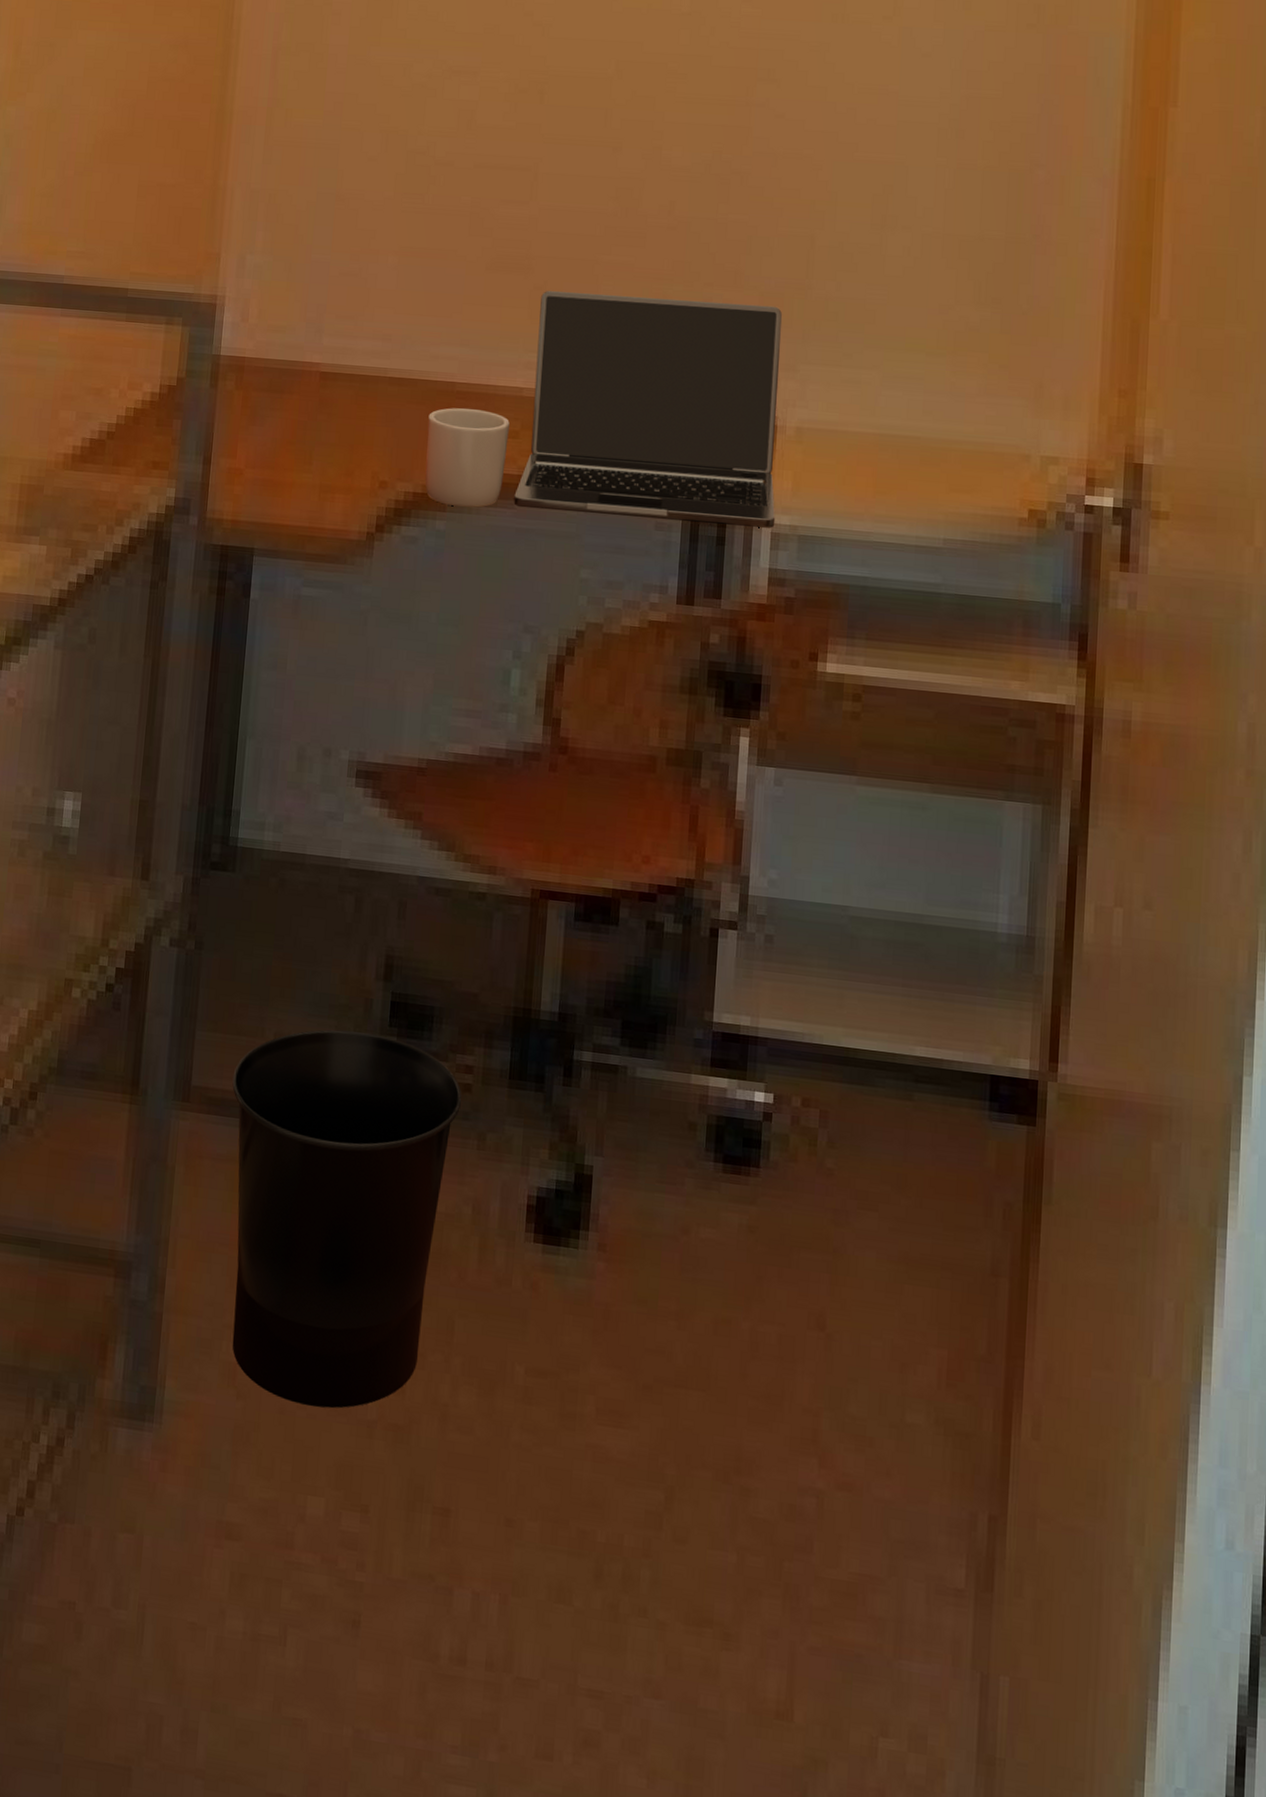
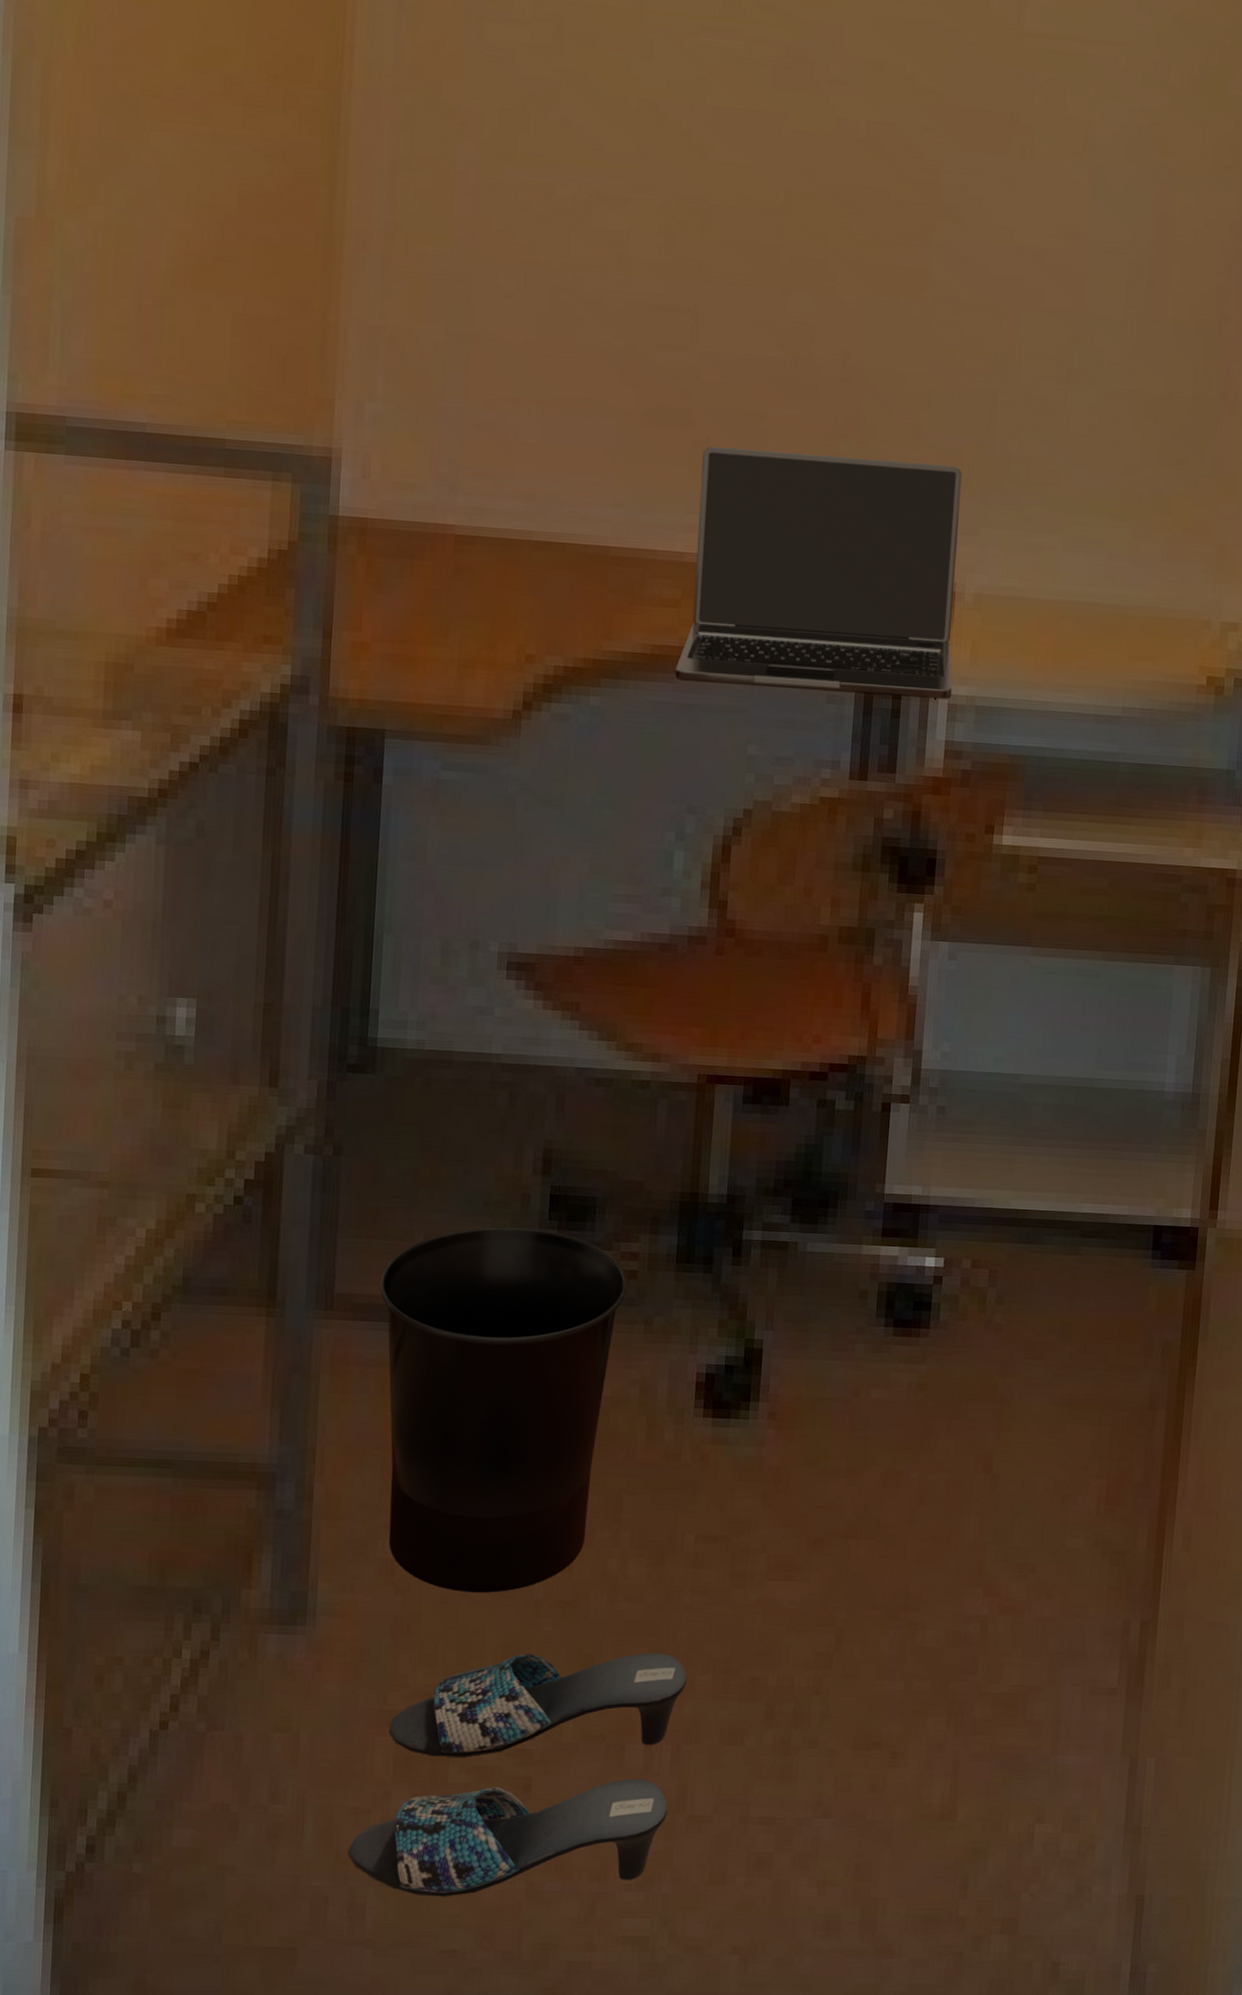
slippers: none [183,1477,516,1742] -> present [347,1653,688,1897]
mug: present [425,408,510,509] -> none [576,574,670,683]

